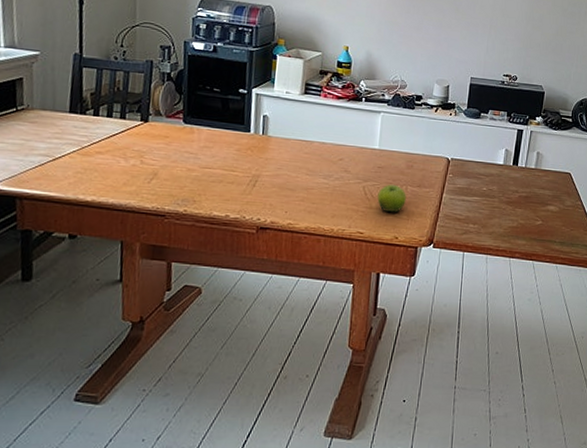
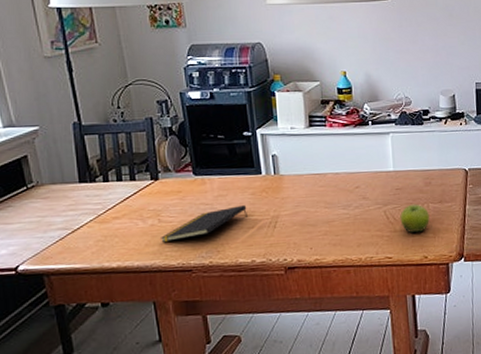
notepad: none [140,159,230,185] -> present [161,205,247,243]

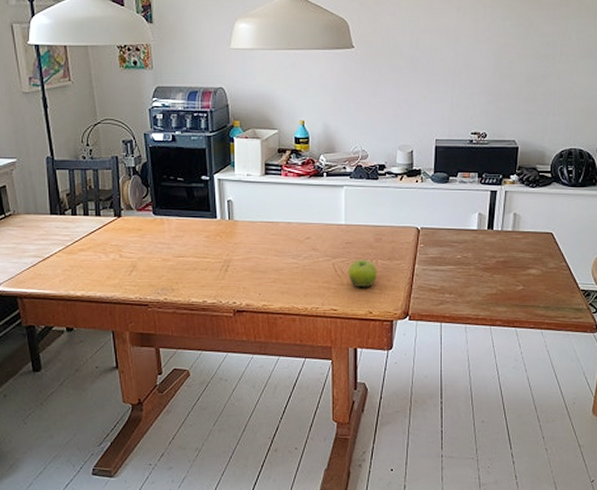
notepad: present [161,205,247,243] -> none [121,247,201,277]

